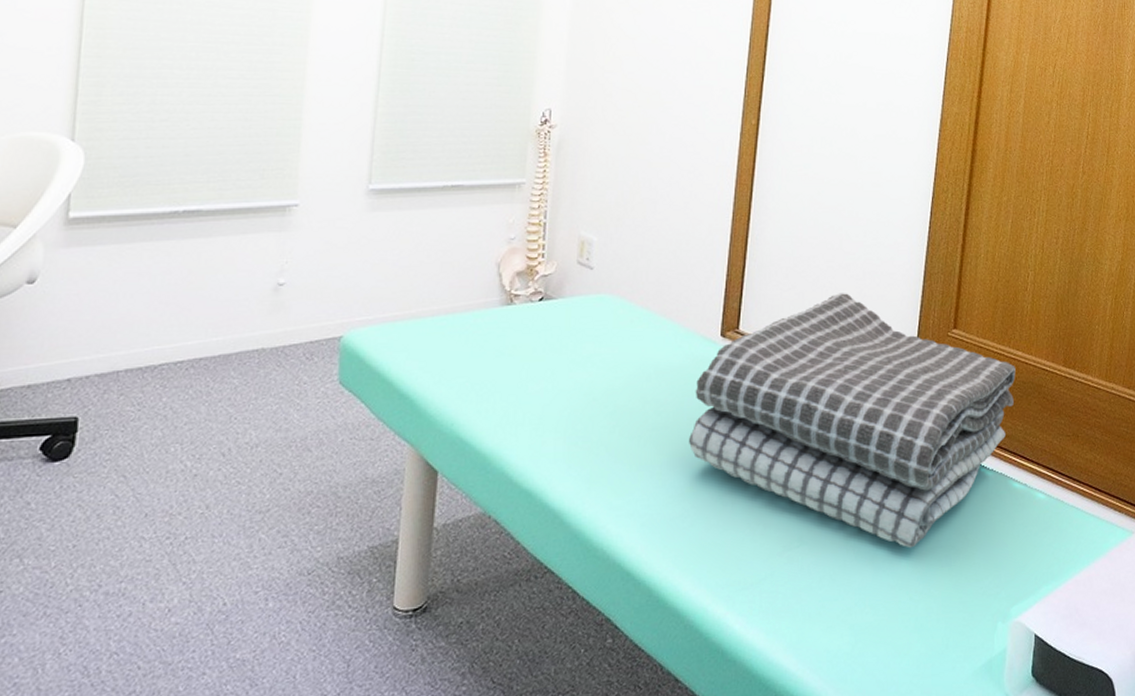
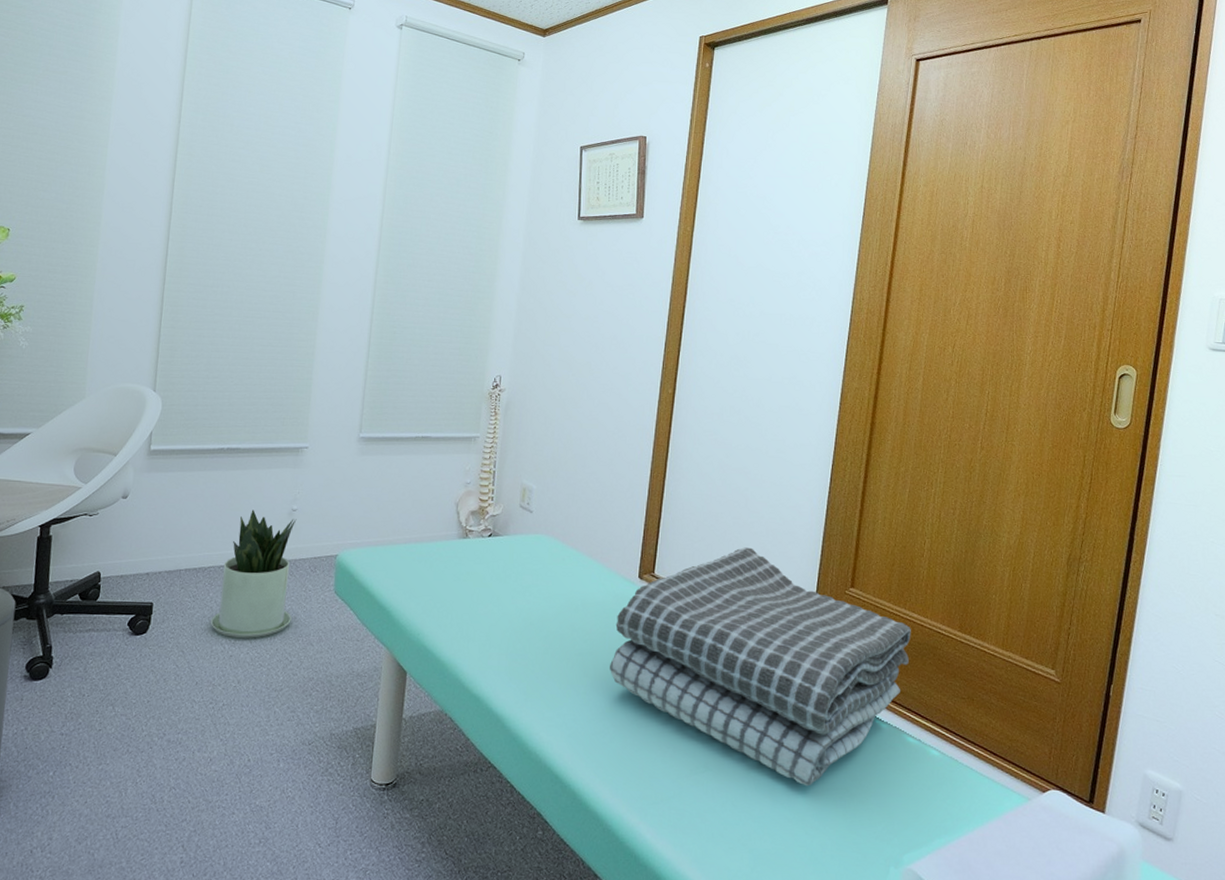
planter: none [164,287,285,452] -> present [210,510,297,638]

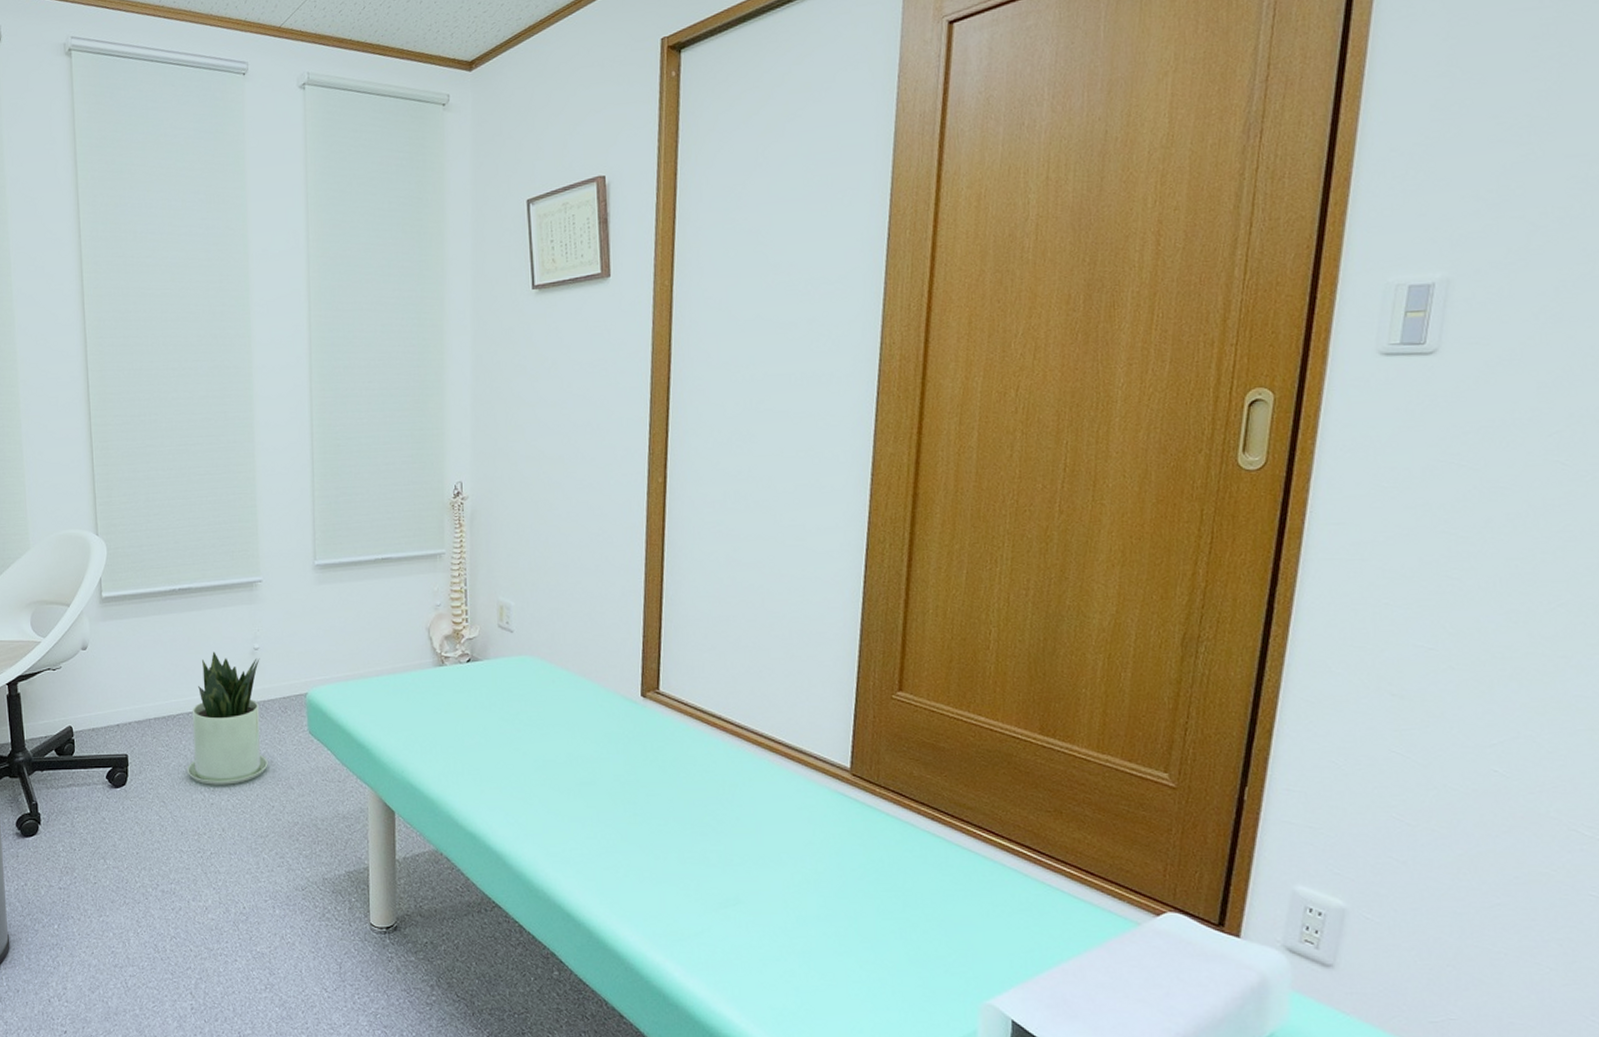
towel: present [610,547,911,787] -> none [617,653,978,917]

